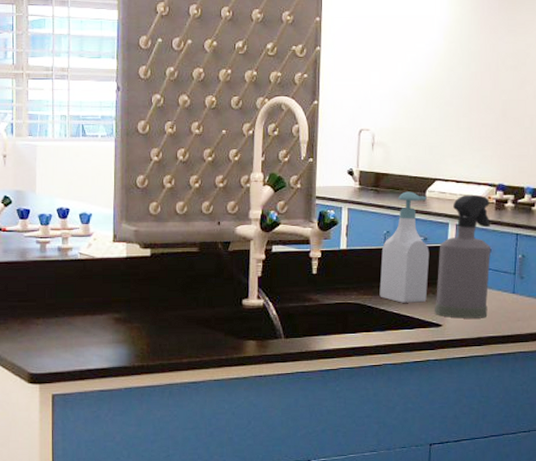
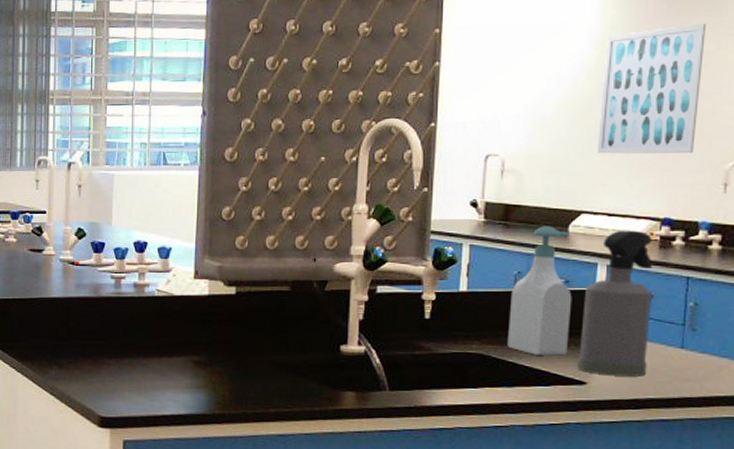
wall art: none [447,20,528,130] -> present [597,23,707,154]

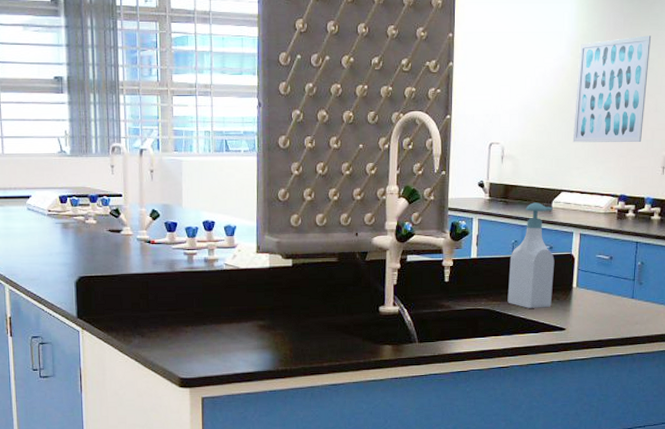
spray bottle: present [578,230,652,377] -> none [559,205,612,323]

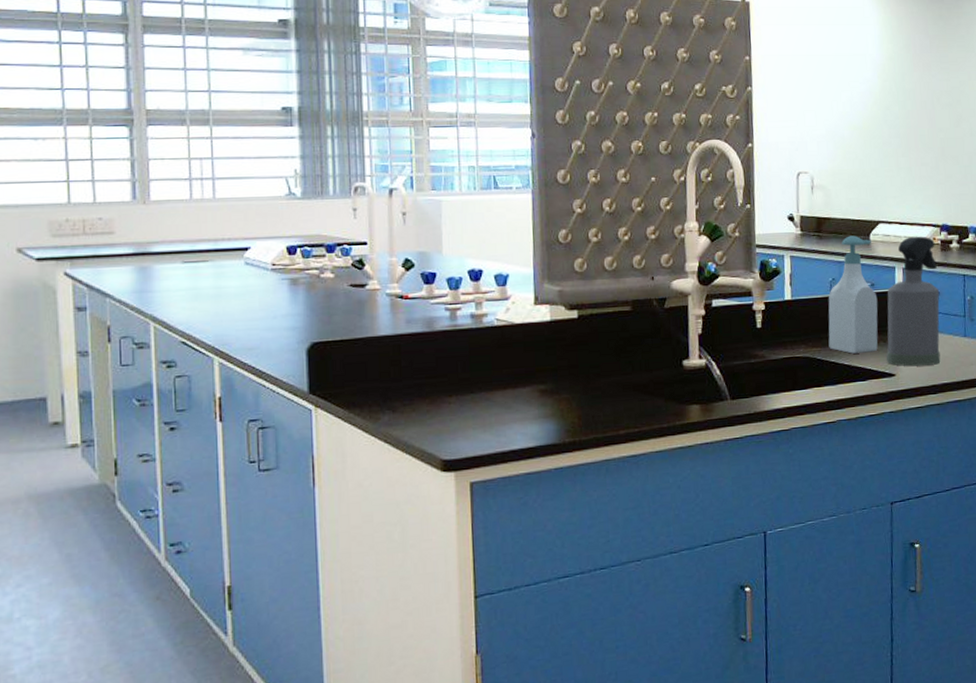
spray bottle: none [559,205,612,323] -> present [886,236,941,367]
wall art: present [573,35,652,143] -> none [886,58,960,170]

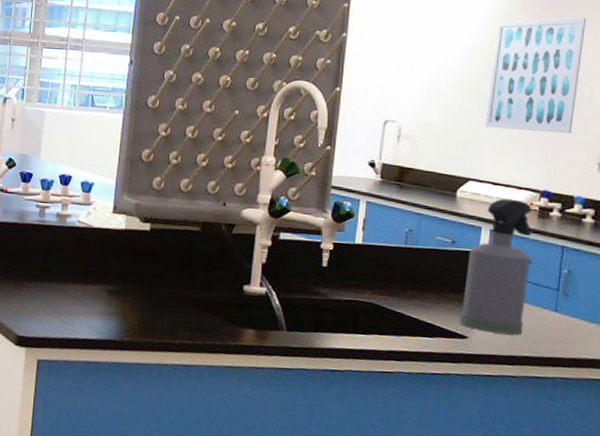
soap bottle: present [828,235,878,354] -> none [396,189,458,310]
wall art: none [886,58,960,170] -> present [485,17,587,133]

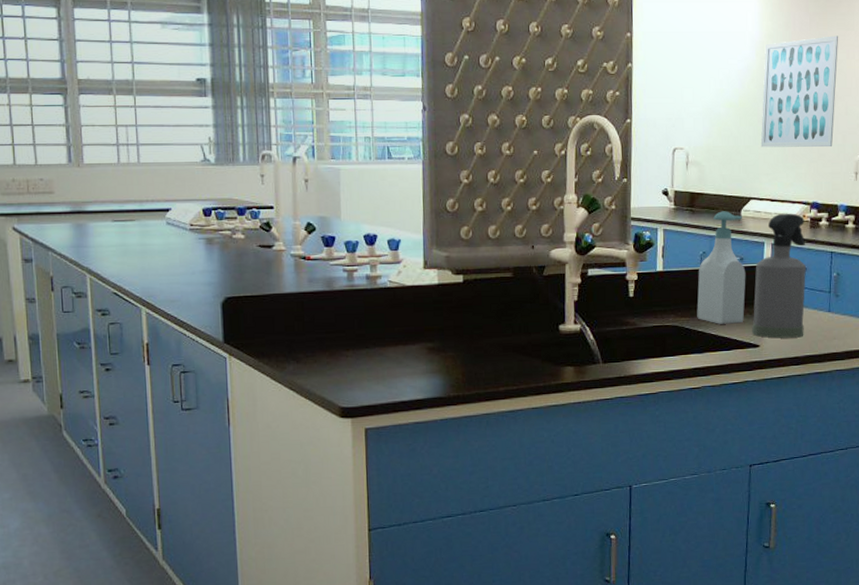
soap bottle: none [396,189,458,310] -> present [697,211,746,324]

